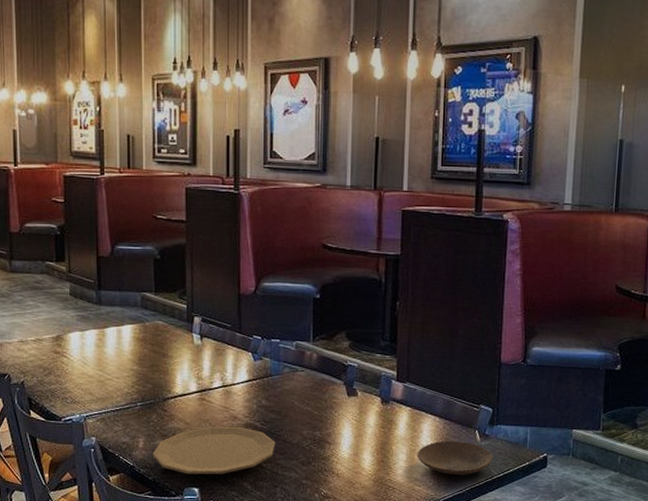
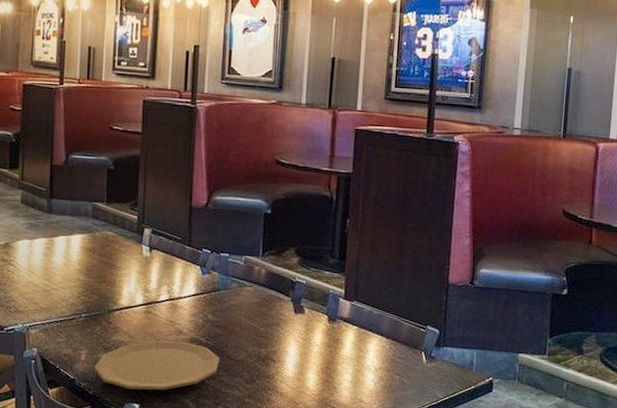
plate: present [417,440,493,476] -> none [362,361,439,399]

